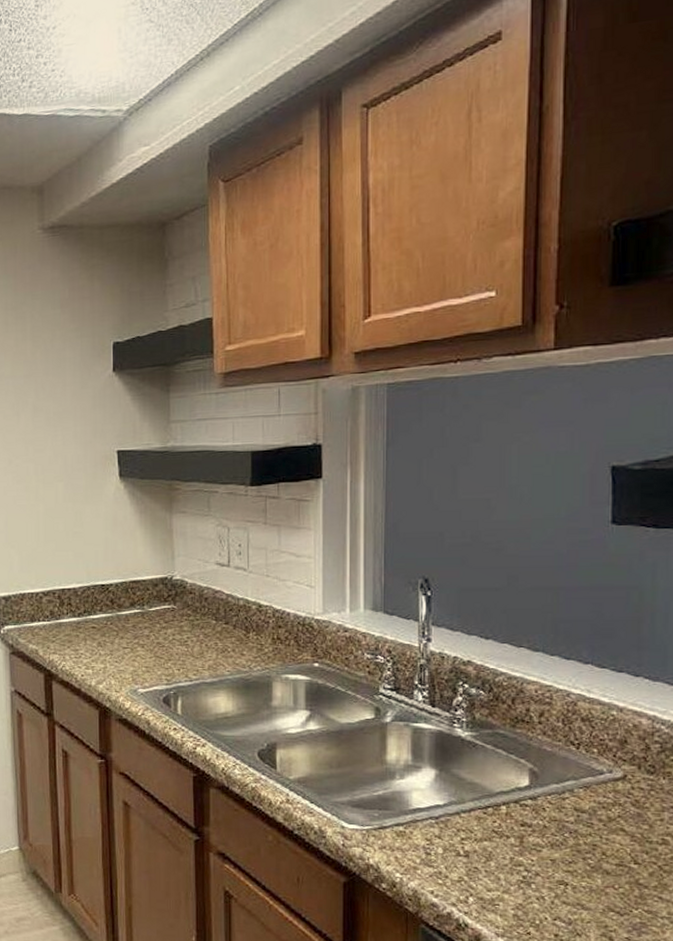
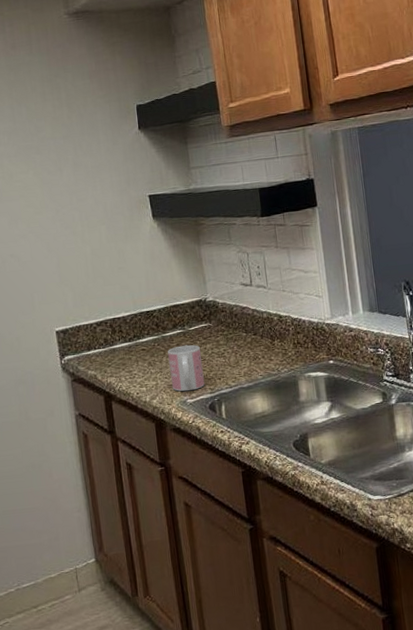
mug: none [121,627,161,680] -> present [167,344,205,392]

